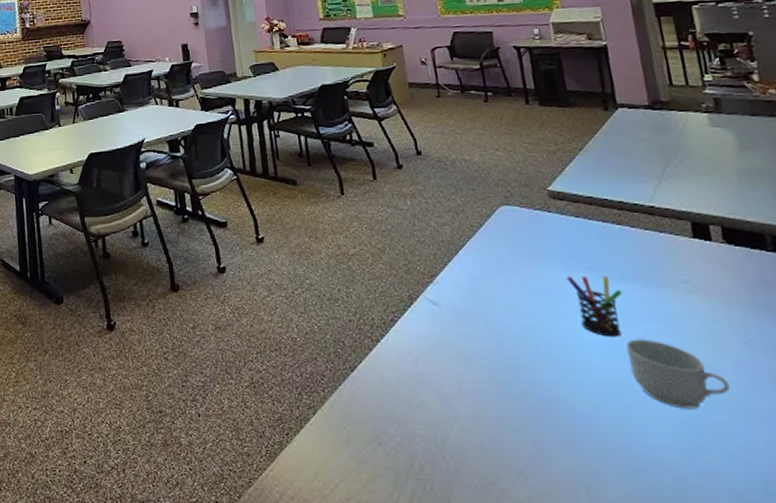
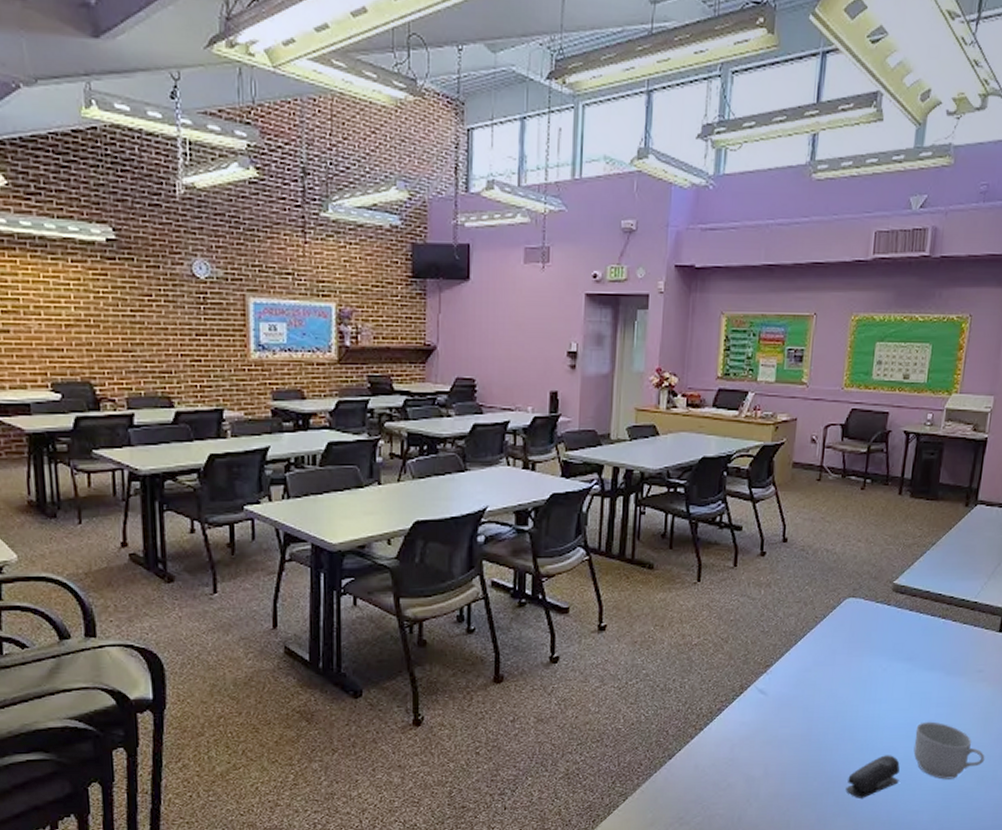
stapler: none [559,376,625,427] -> present [846,755,900,798]
pen holder: present [566,276,623,337] -> none [885,666,928,721]

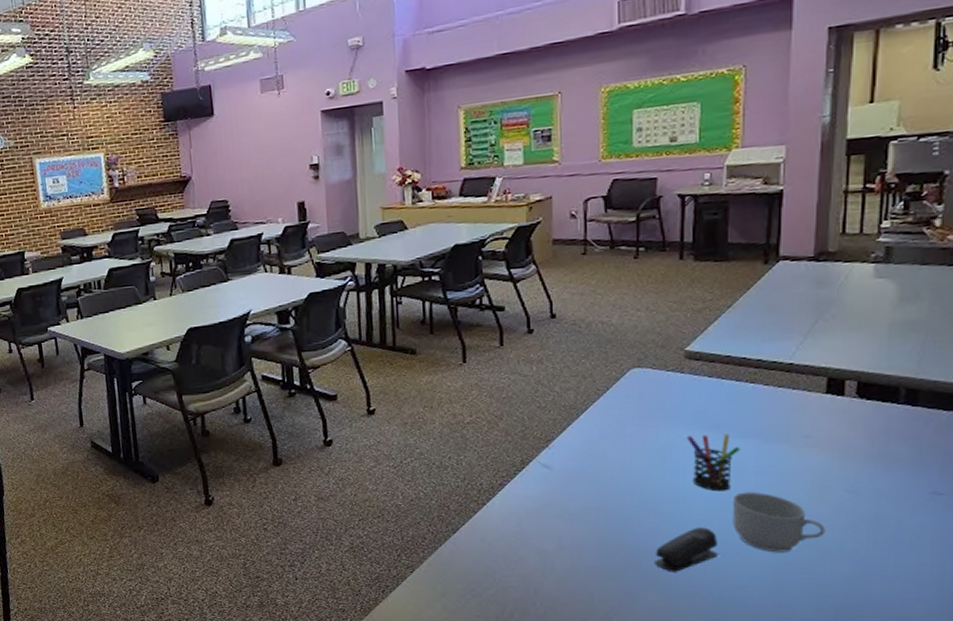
pen holder: none [885,666,928,721] -> present [686,434,741,492]

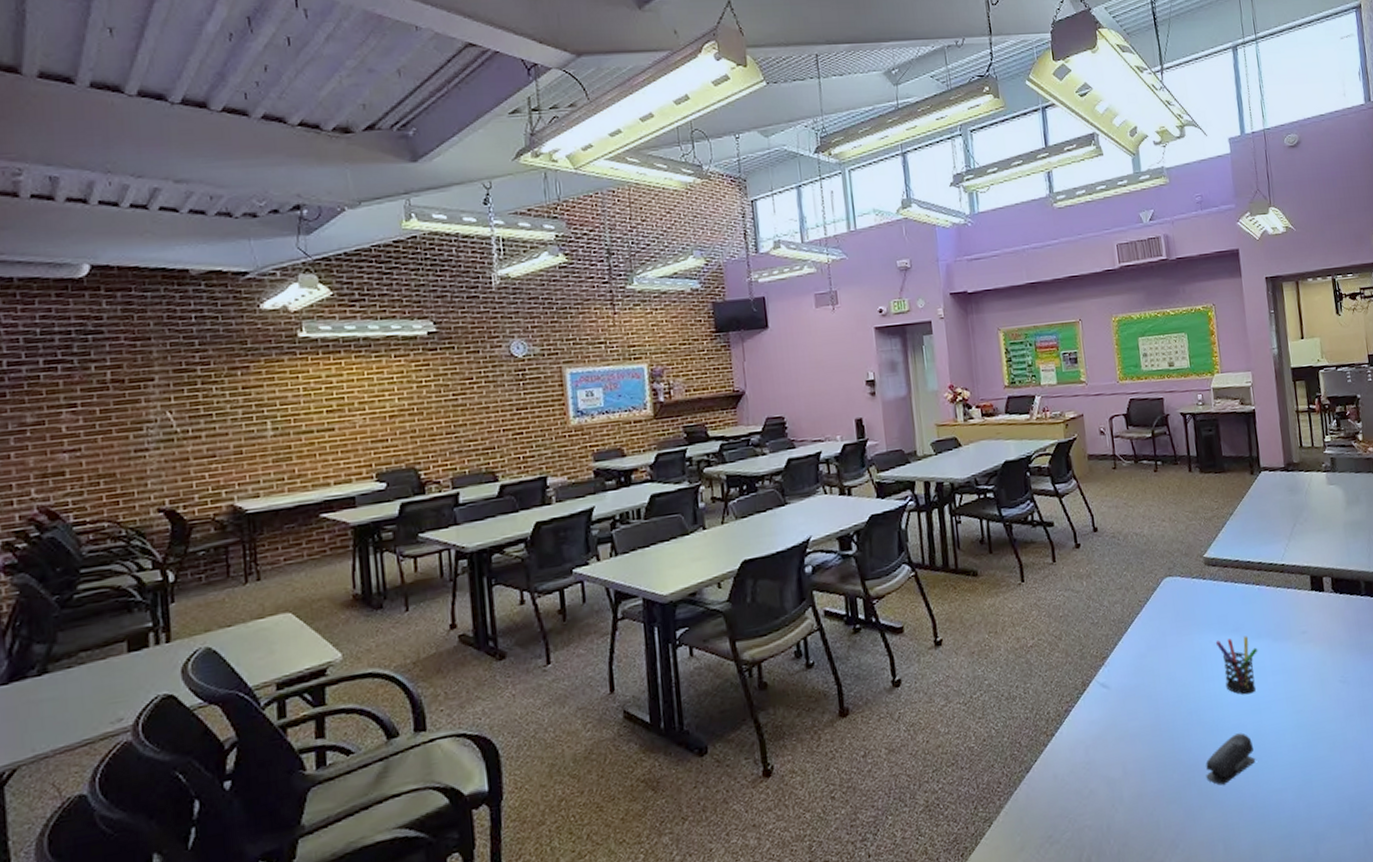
mug: present [732,491,826,553] -> none [1258,691,1331,751]

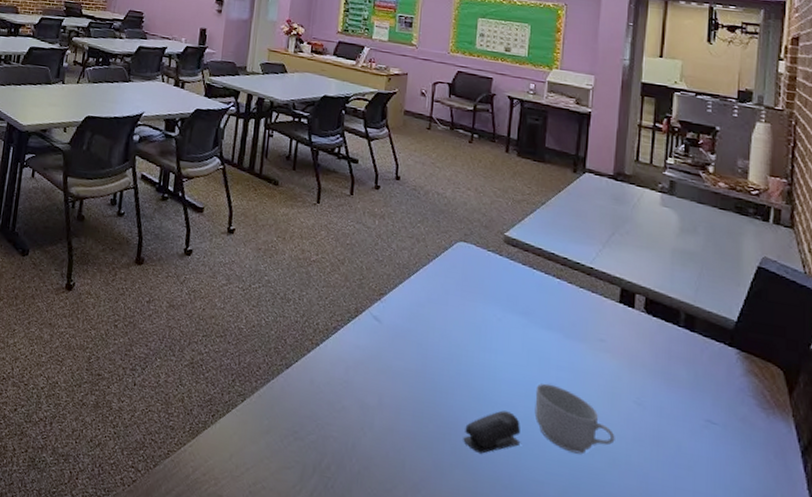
pen holder: present [1215,636,1258,695] -> none [500,317,546,379]
mug: none [1258,691,1331,751] -> present [534,383,615,454]

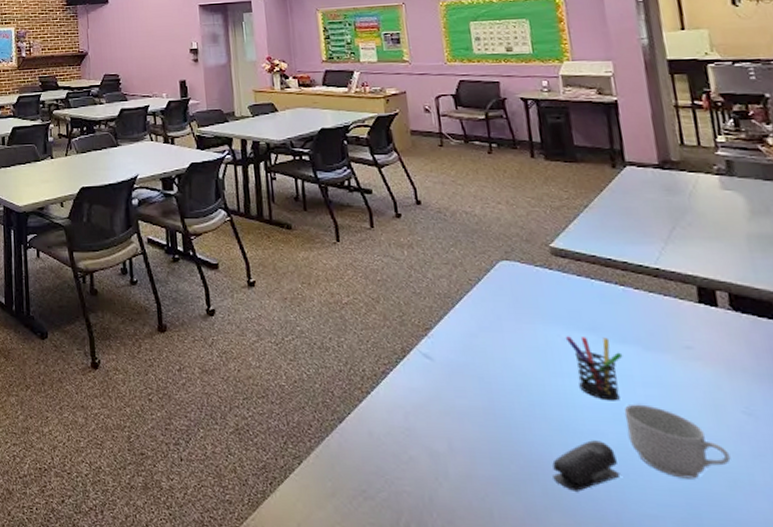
pen holder: none [500,317,546,379] -> present [565,336,623,401]

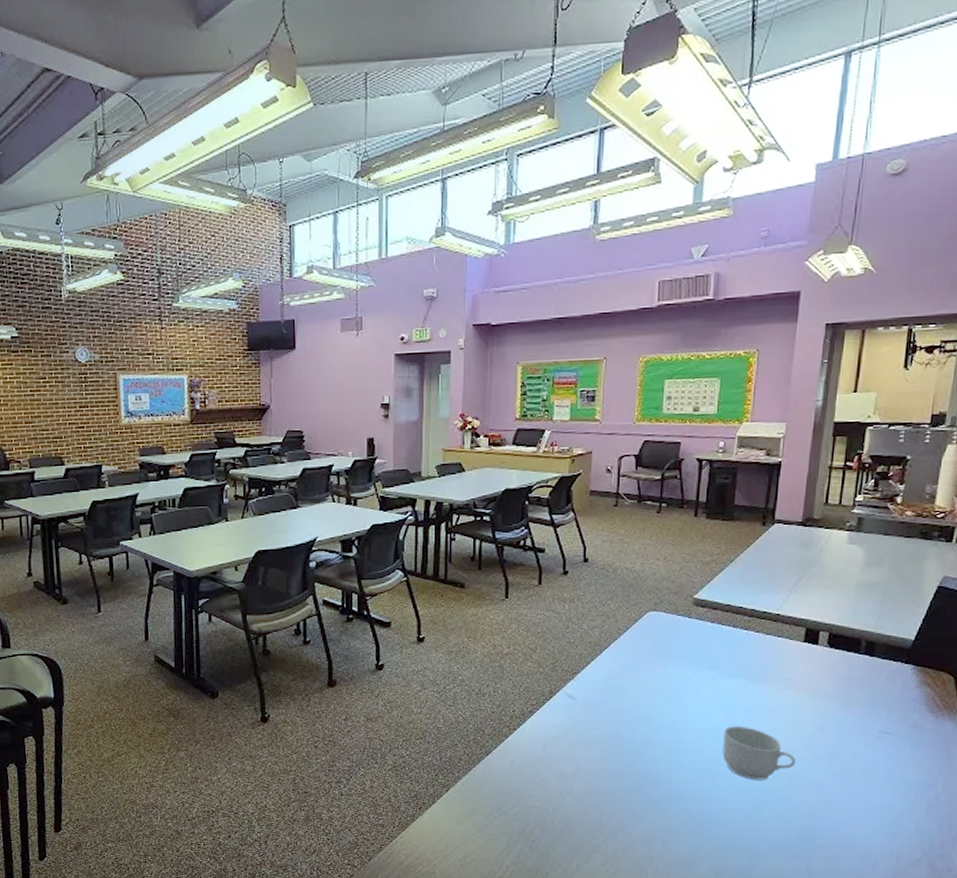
stapler: present [552,440,621,492] -> none [656,756,709,796]
pen holder: present [565,336,623,401] -> none [689,674,733,725]

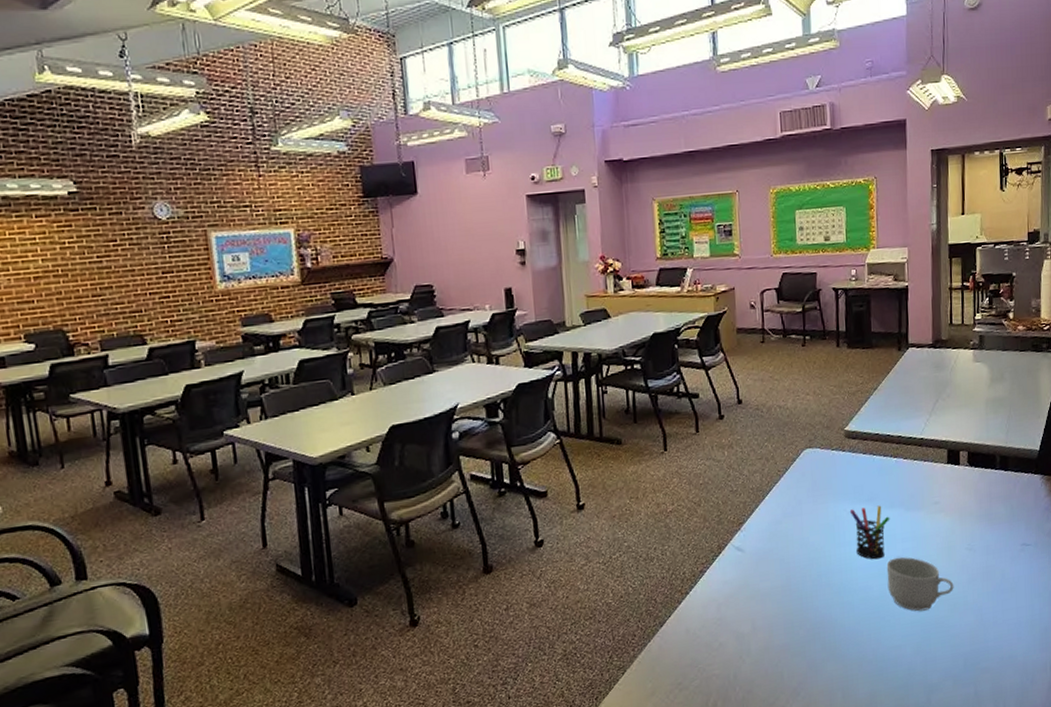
pen holder: none [689,674,733,725] -> present [849,505,890,560]

